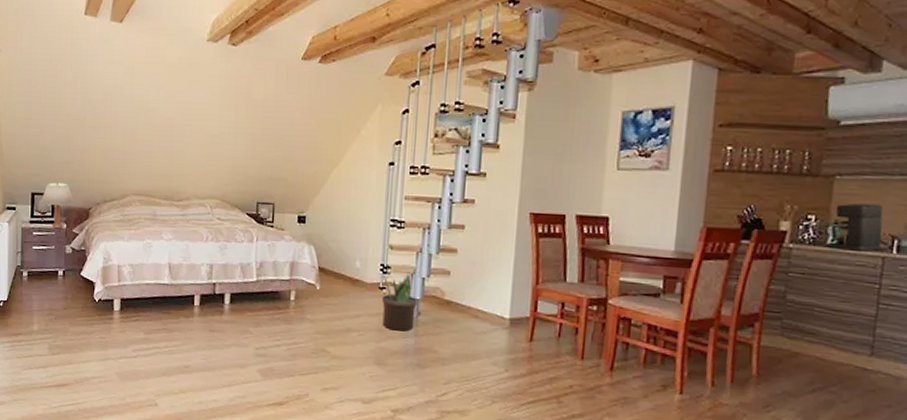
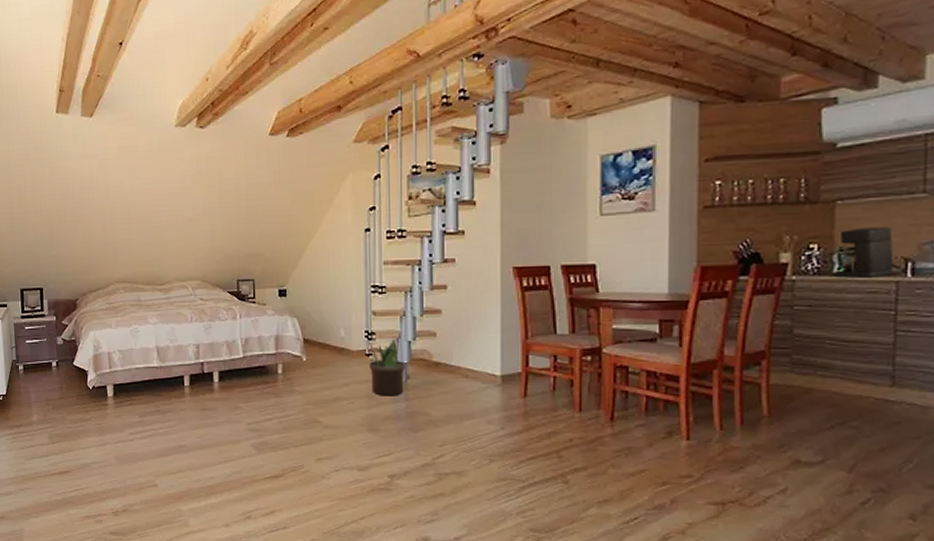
table lamp: present [40,182,74,229] -> none [29,277,61,322]

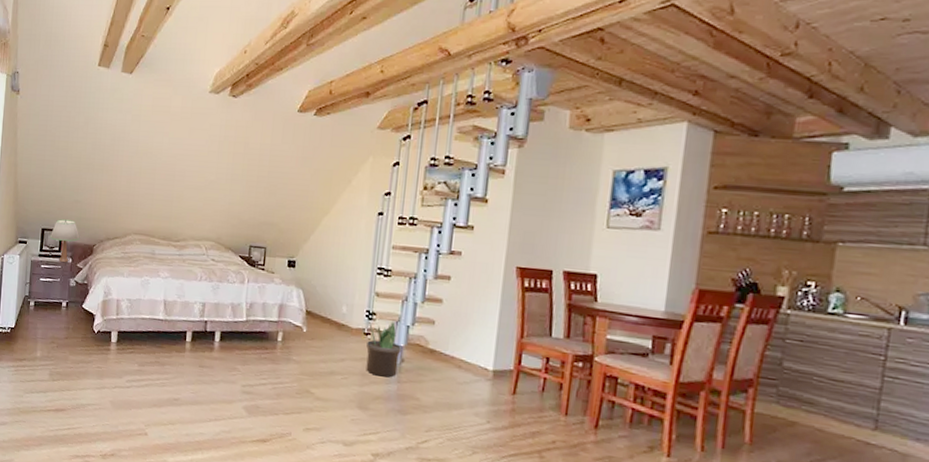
table lamp: none [29,277,61,322] -> present [49,219,80,263]
coffee maker: present [834,226,894,279] -> none [828,271,890,323]

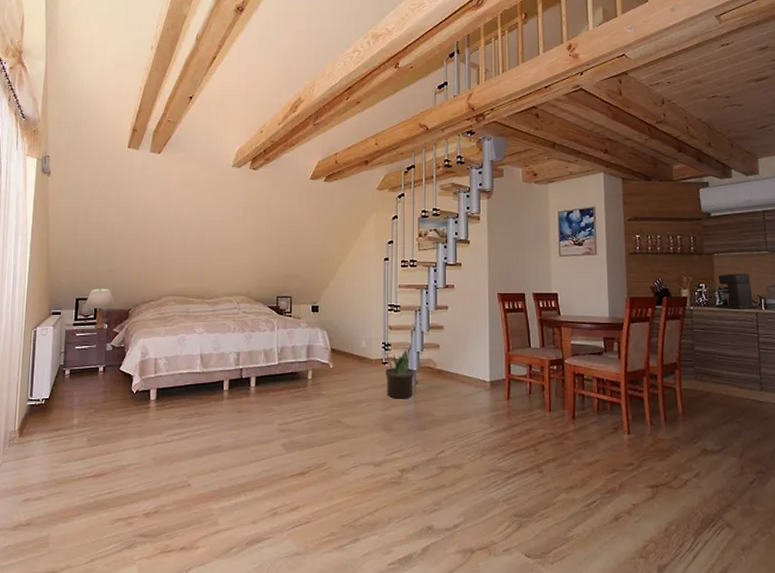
coffee maker: none [828,271,890,323] -> present [717,273,754,311]

